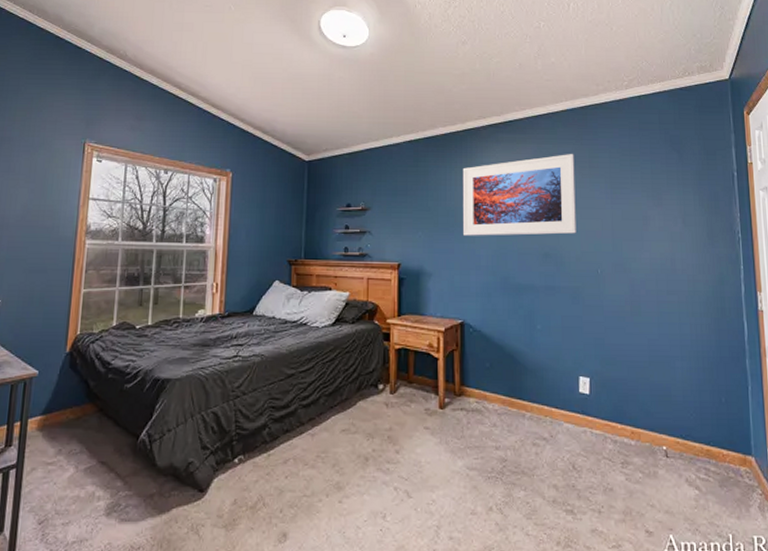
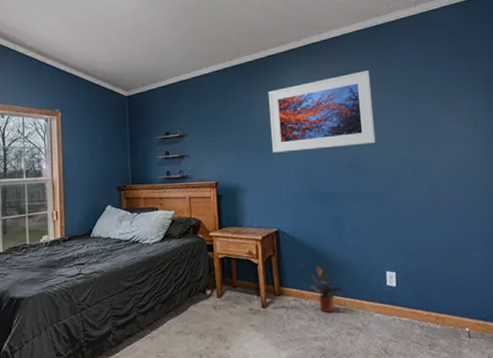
potted plant: none [493,365,532,418] -> present [309,266,344,312]

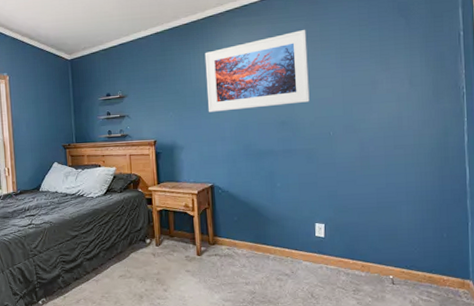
potted plant: present [309,266,344,312] -> none [241,218,274,260]

